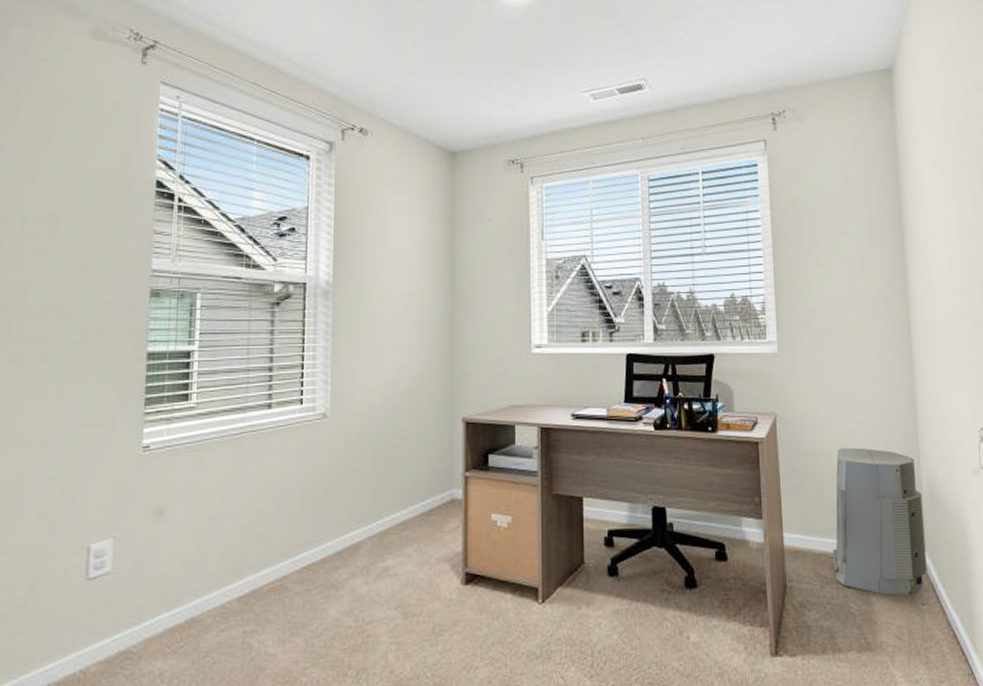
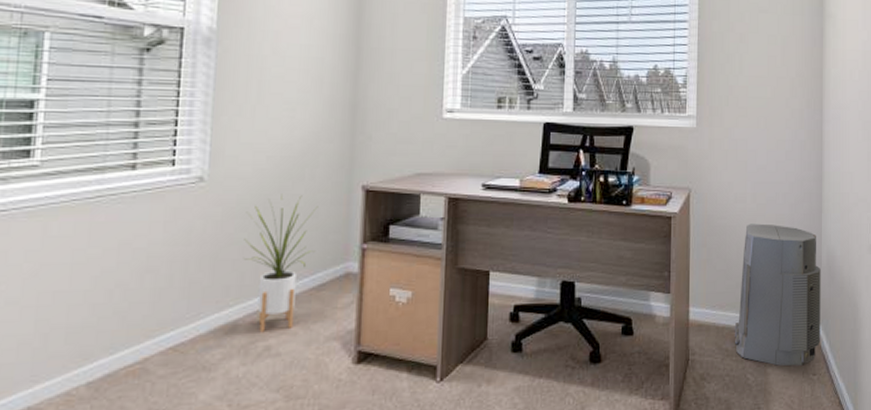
house plant: none [362,427,425,554] -> present [244,194,318,333]

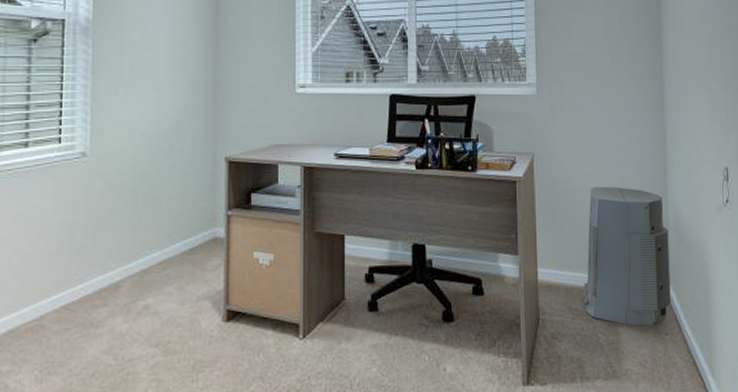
house plant: present [244,194,318,333] -> none [123,166,187,293]

